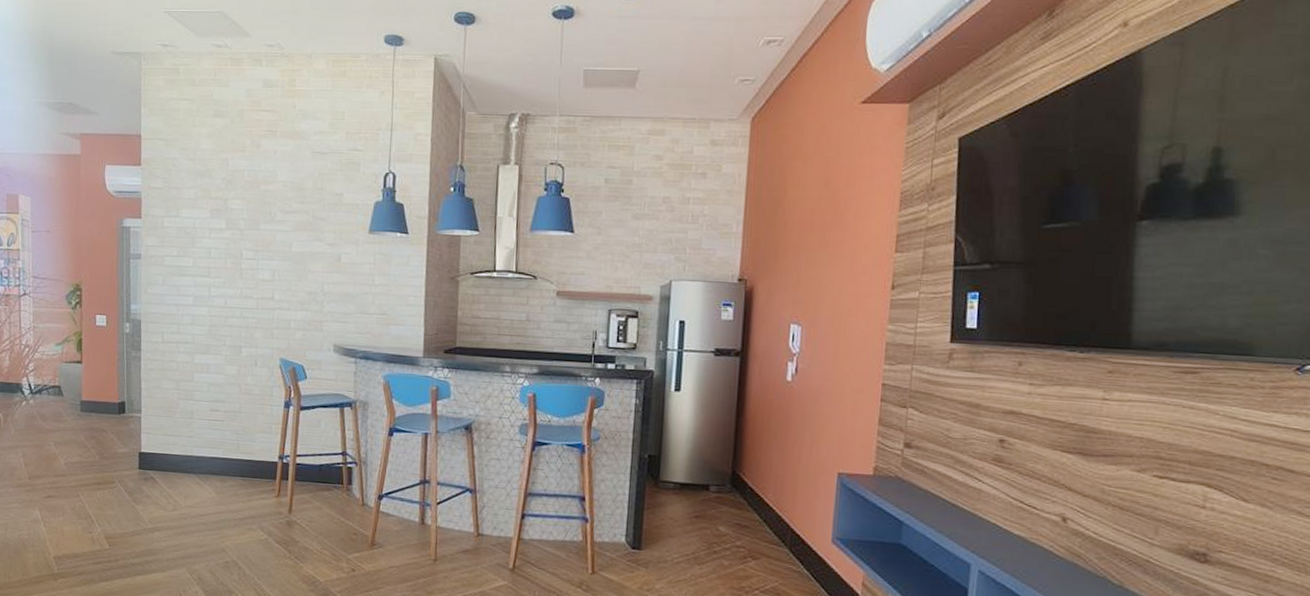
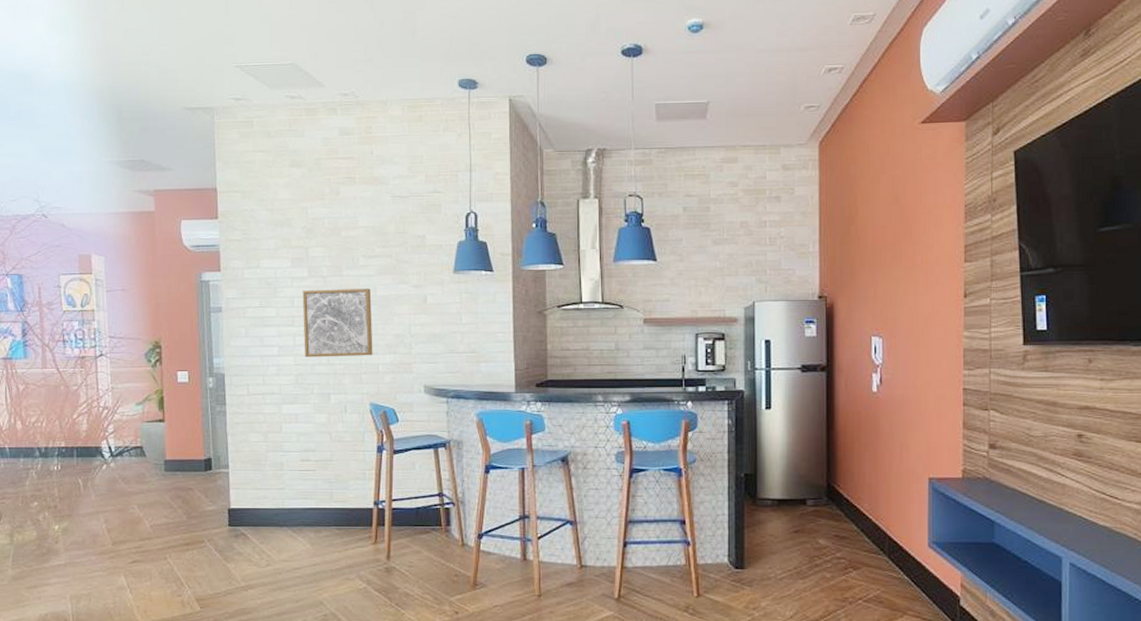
wall art: none [218,242,287,312] -> present [302,288,373,358]

